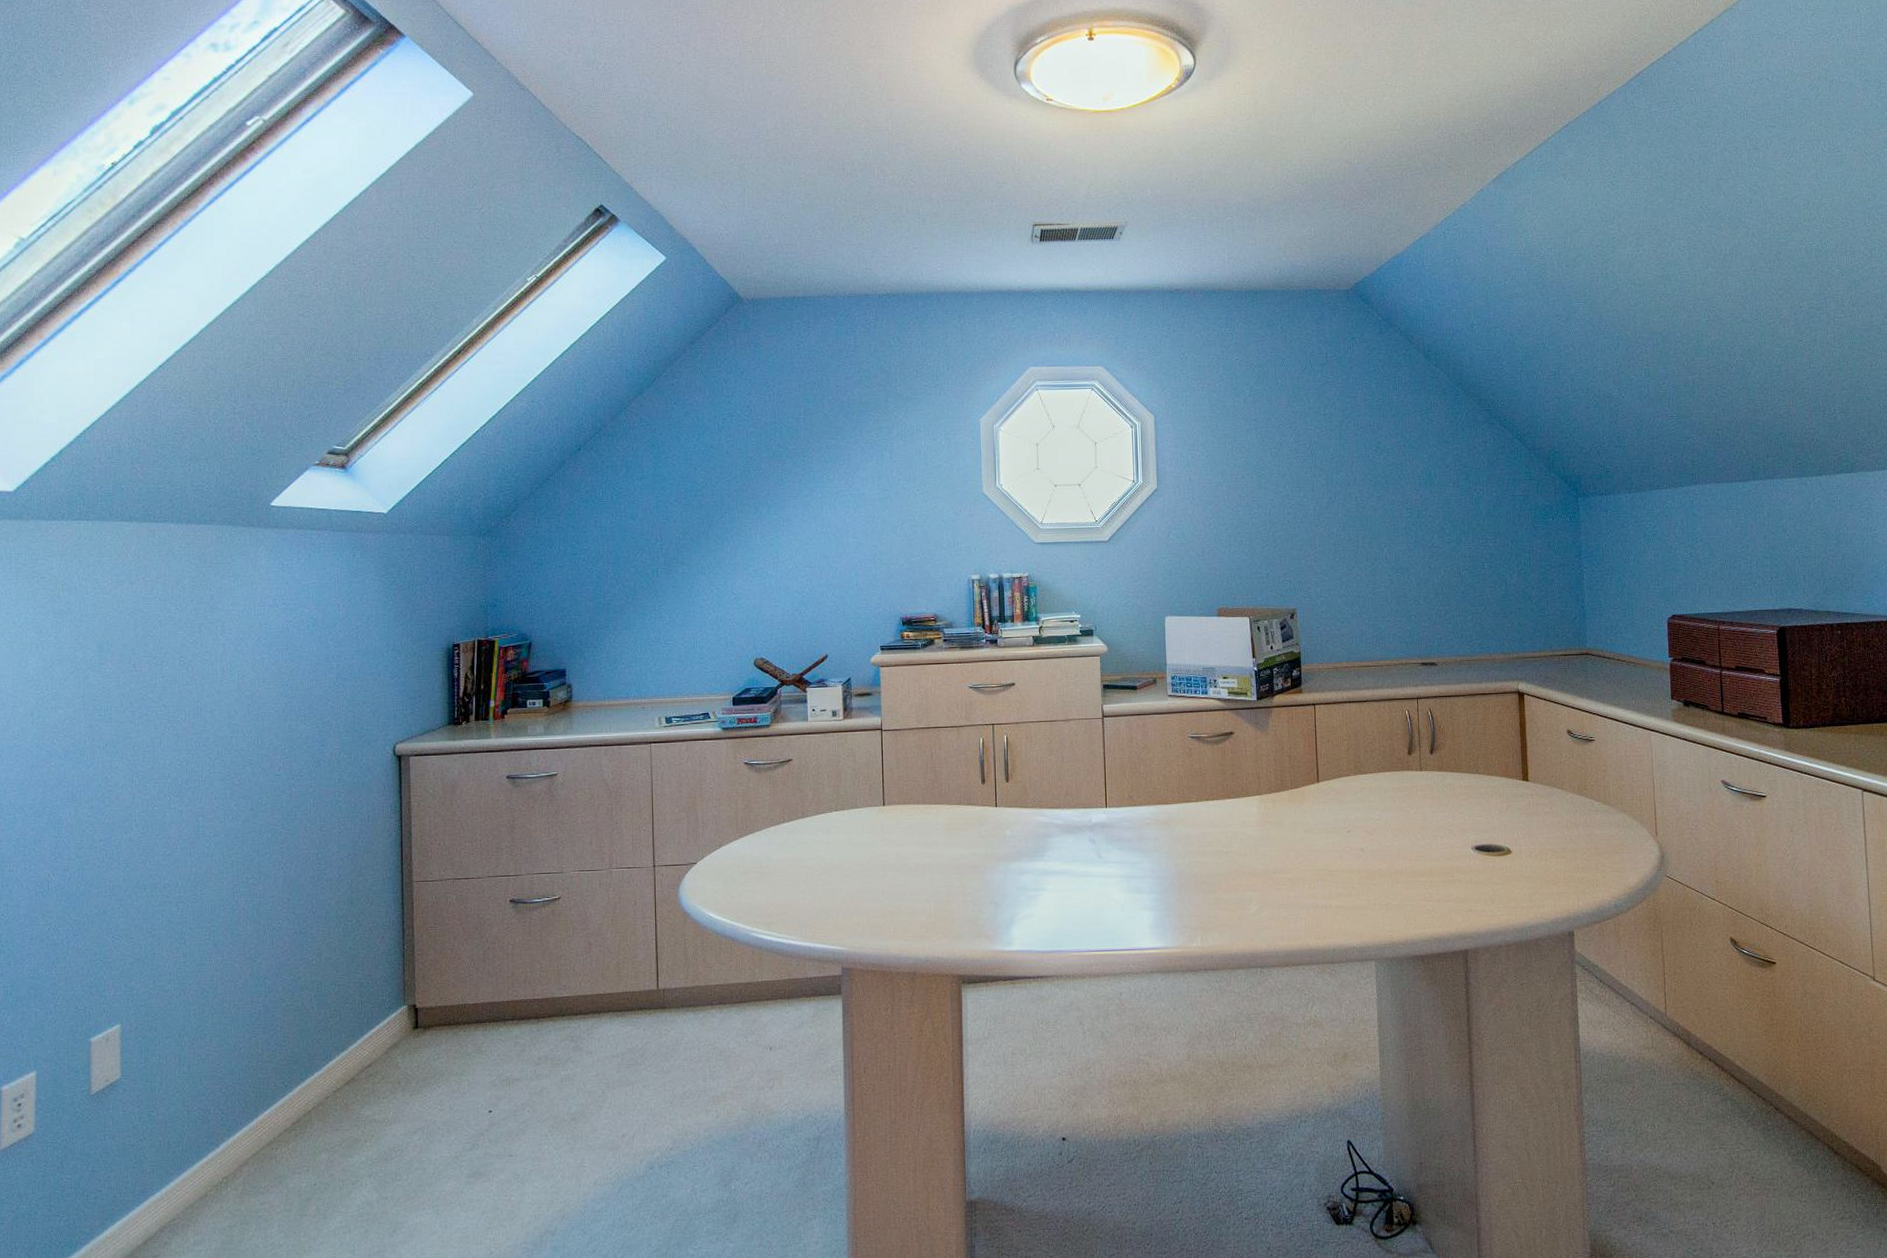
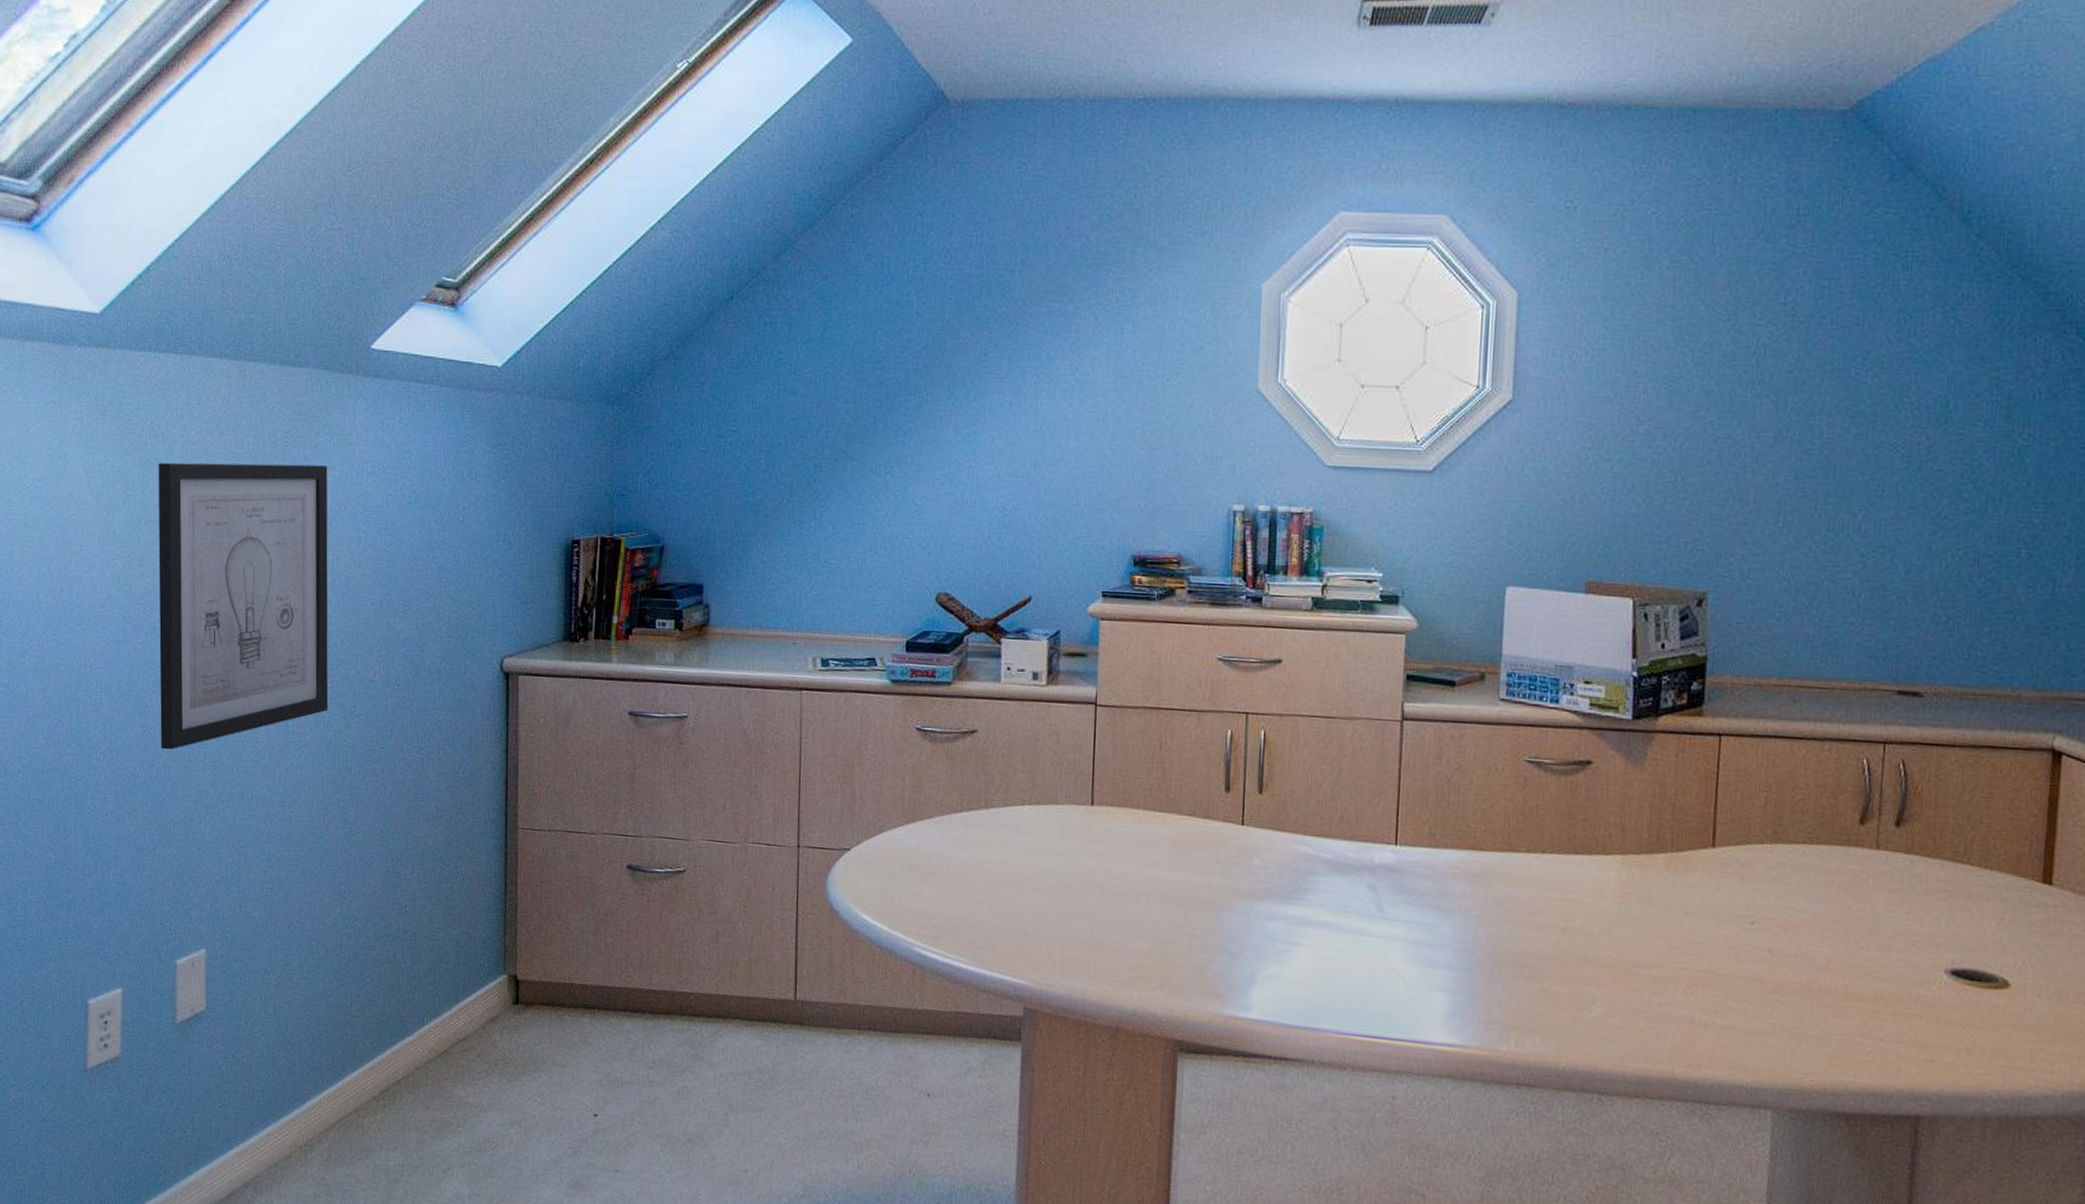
wall art: none [71,602,237,855] -> present [158,462,329,750]

